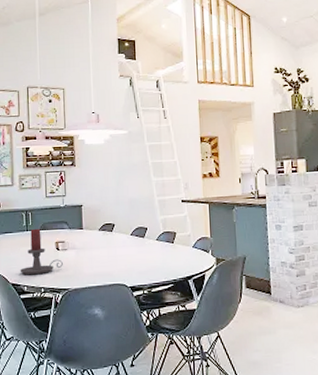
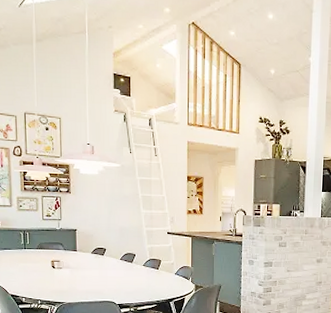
candle holder: present [20,228,63,275] -> none [18,247,58,288]

